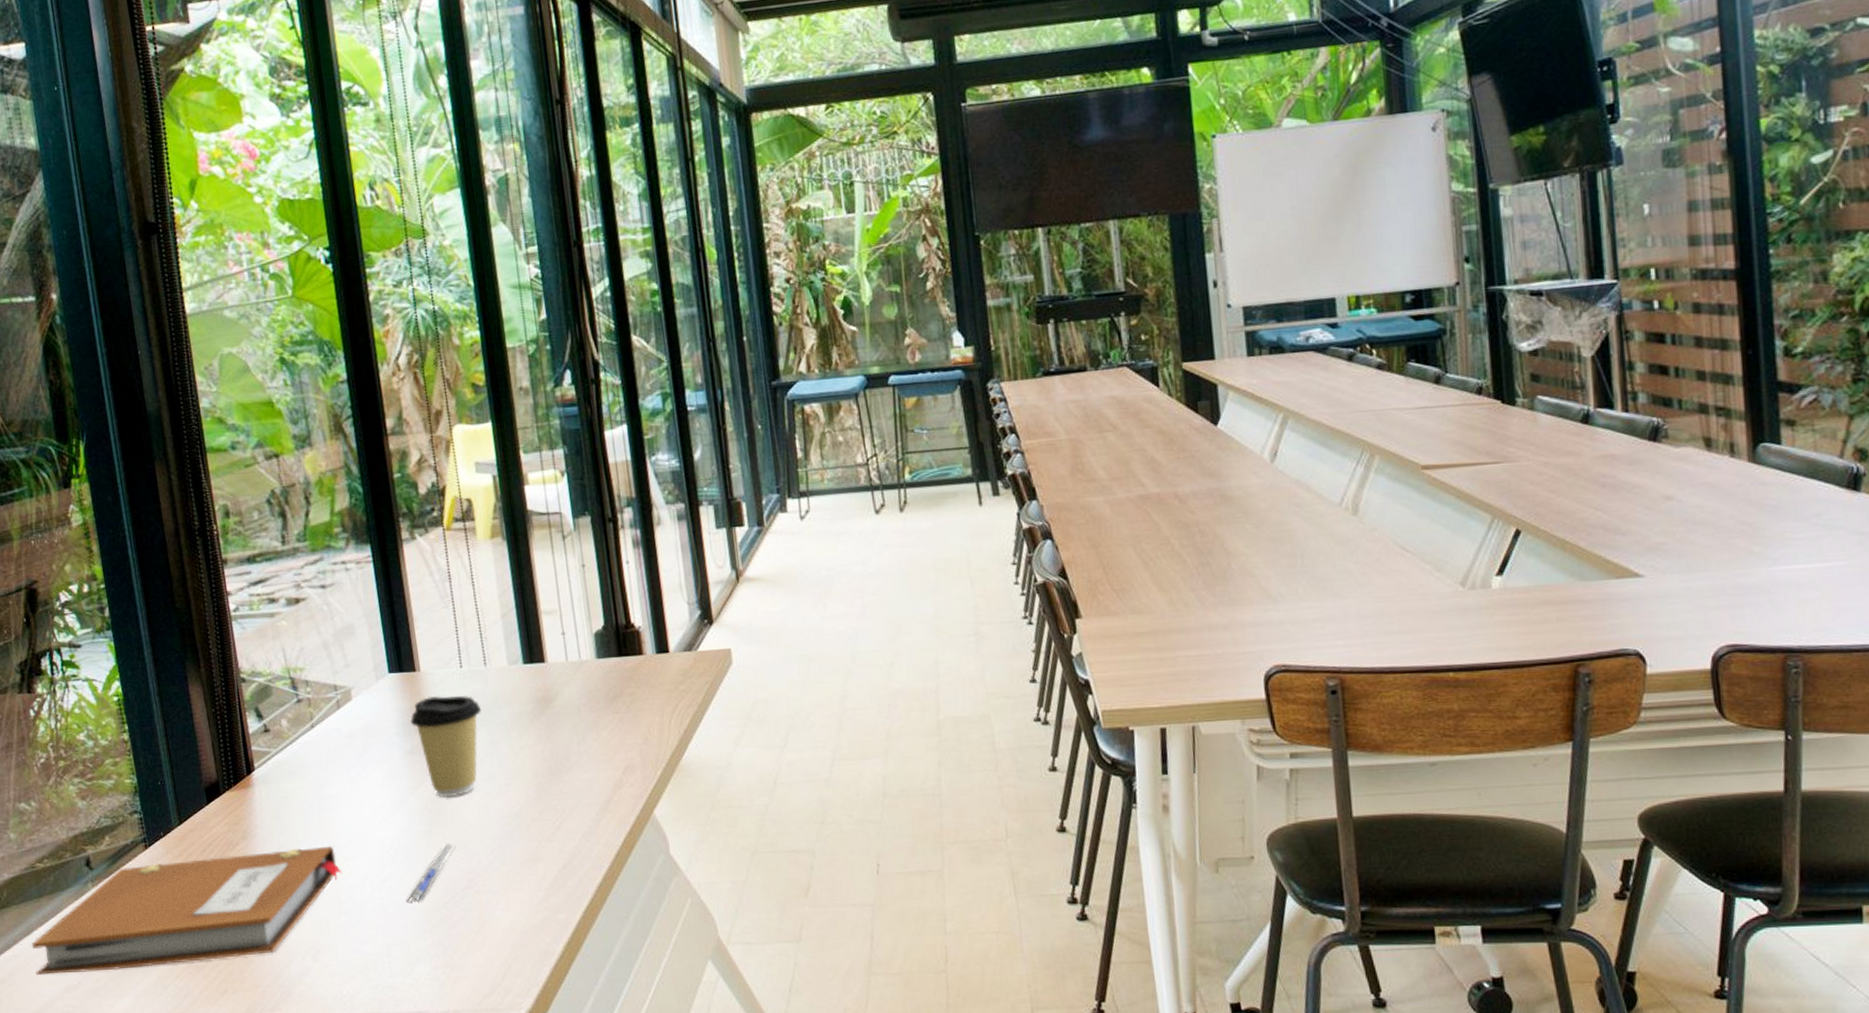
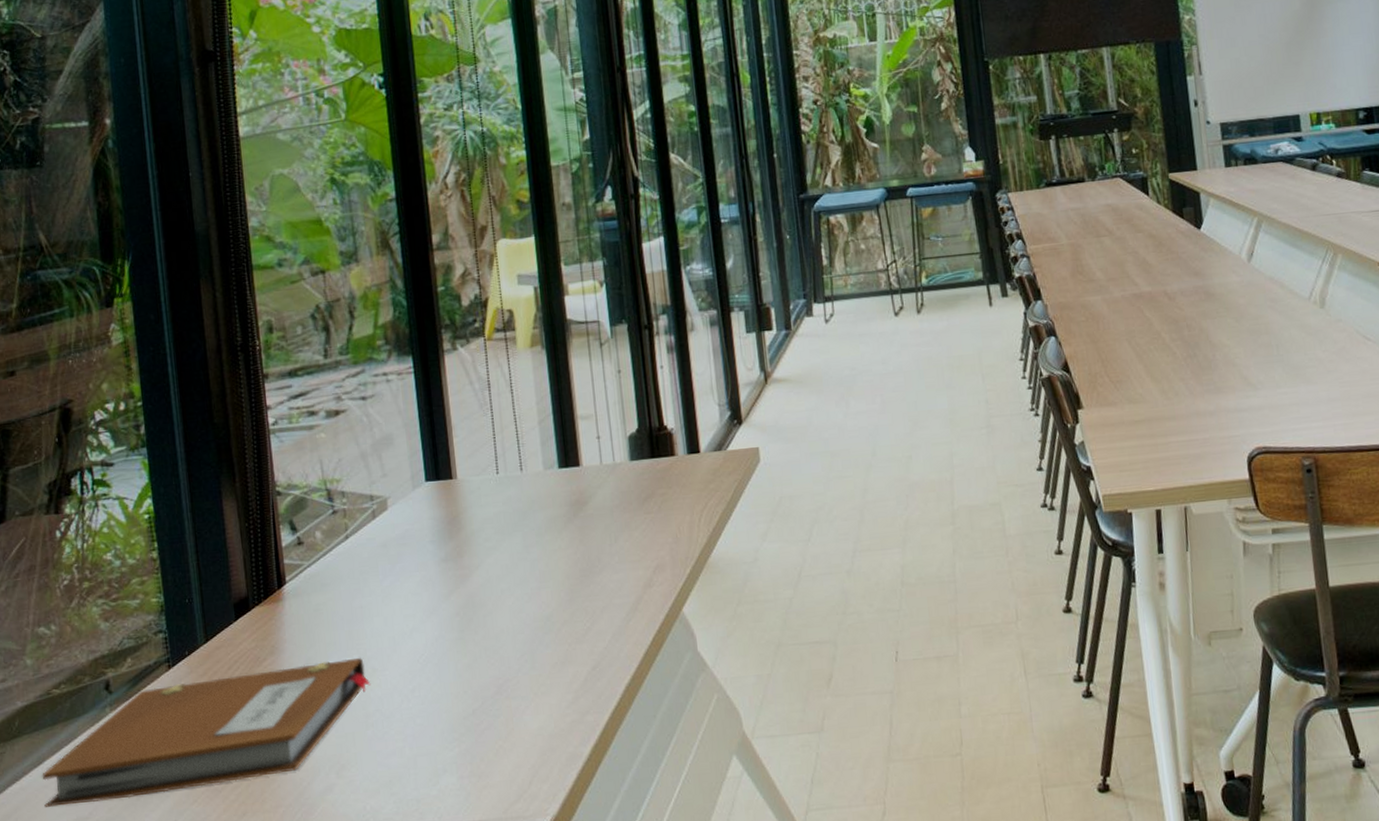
pen: present [406,842,456,902] -> none [435,649,487,712]
coffee cup: present [410,695,482,797] -> none [446,501,517,603]

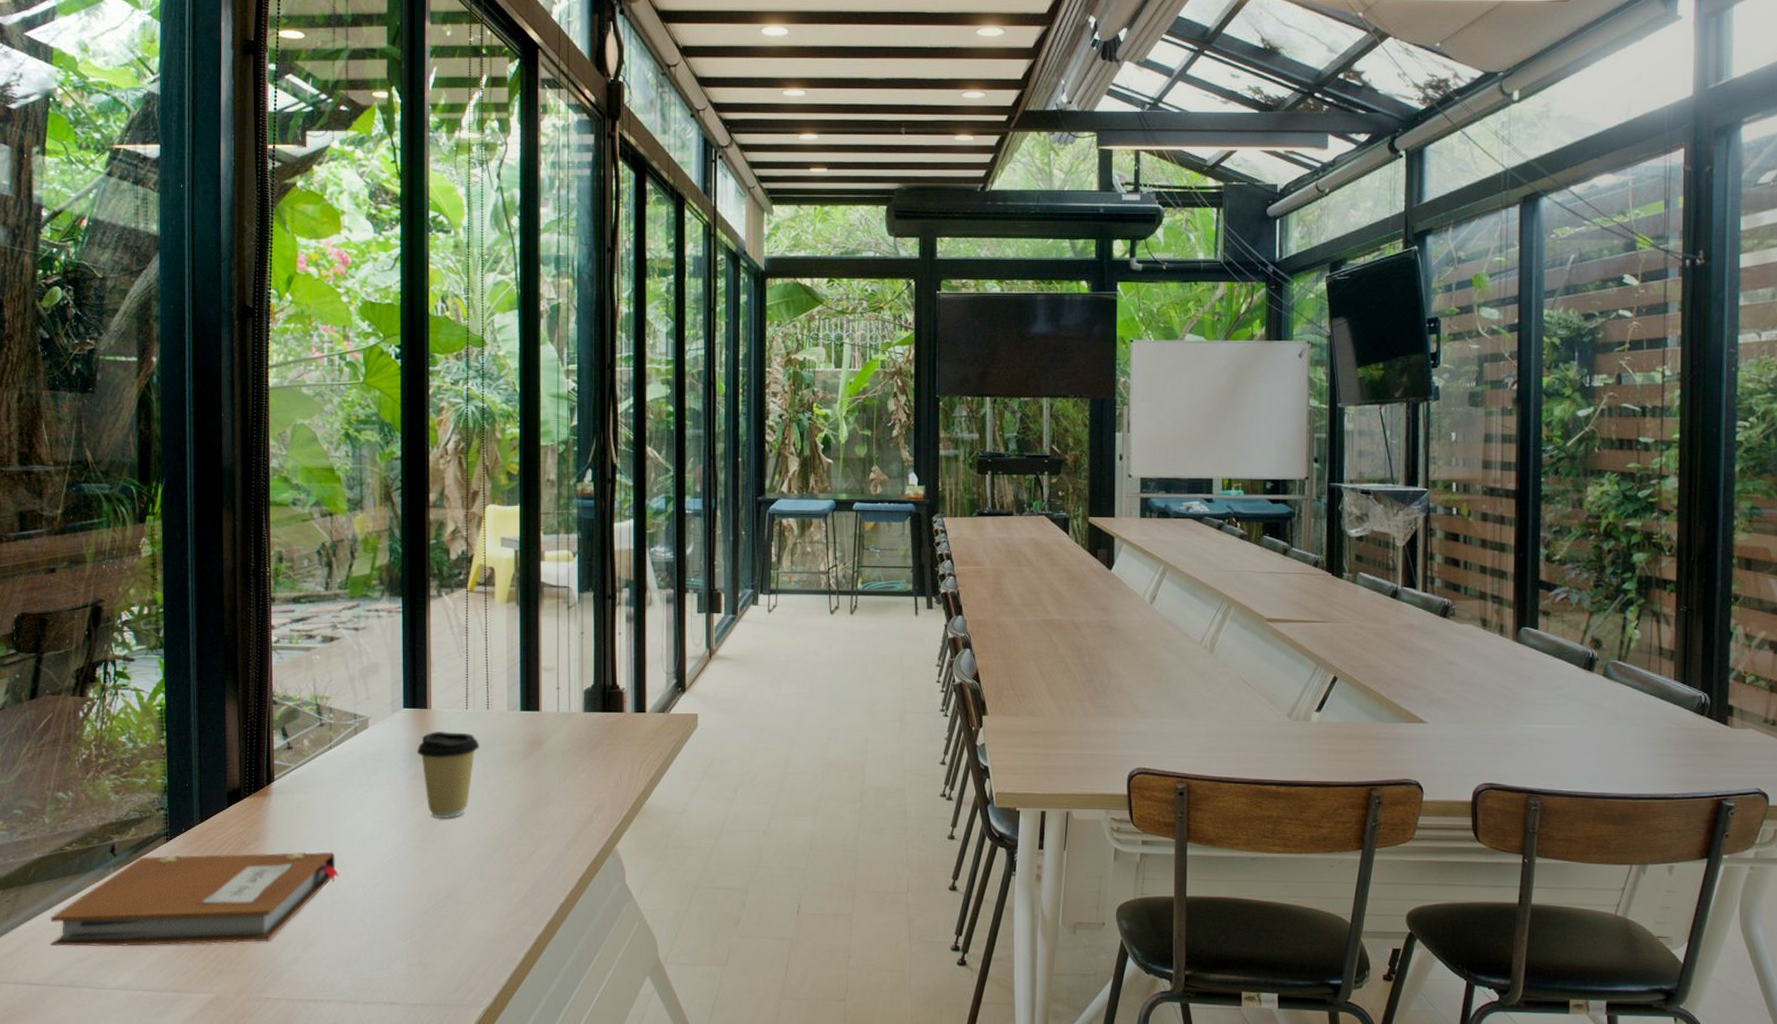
coffee cup: none [446,501,517,603] -> present [417,731,480,818]

